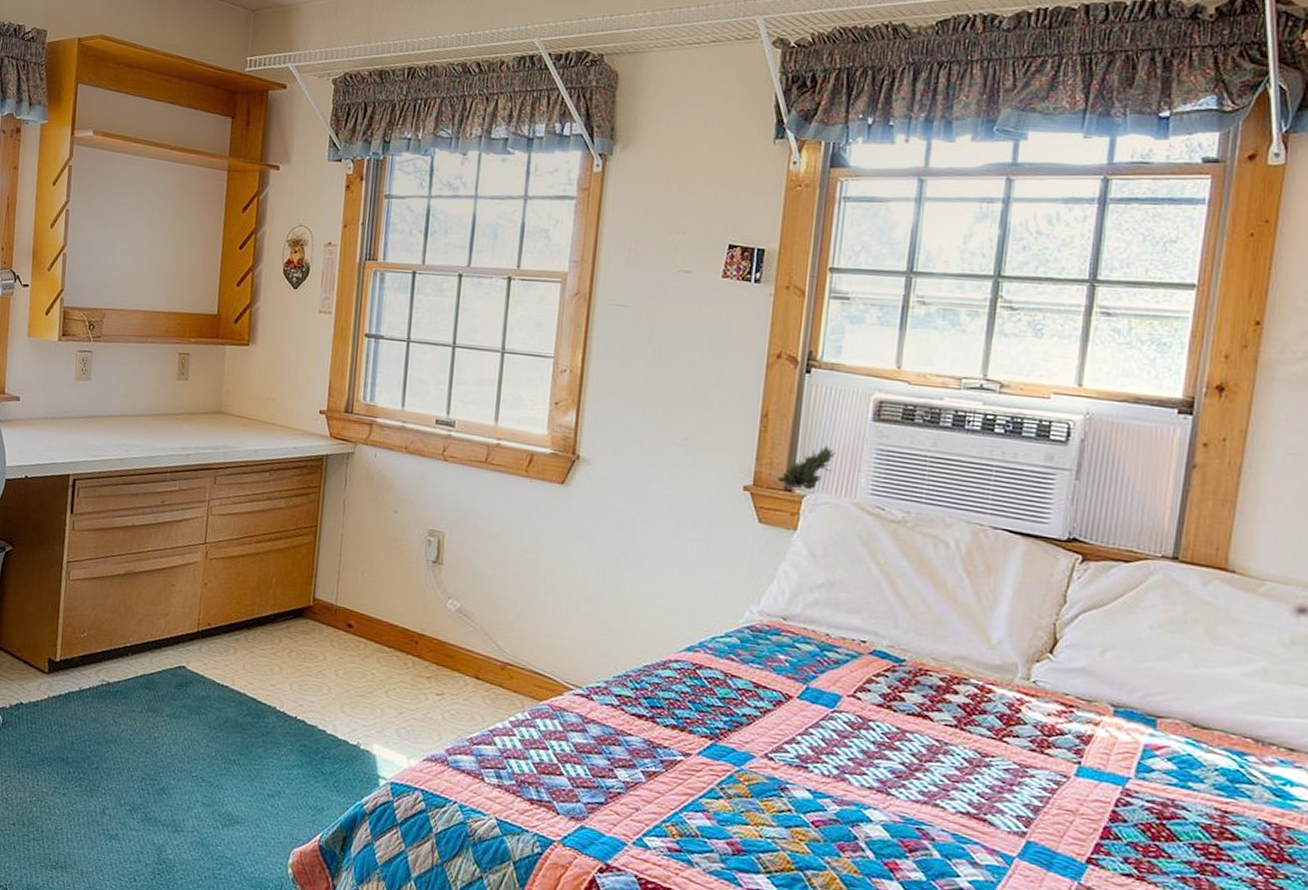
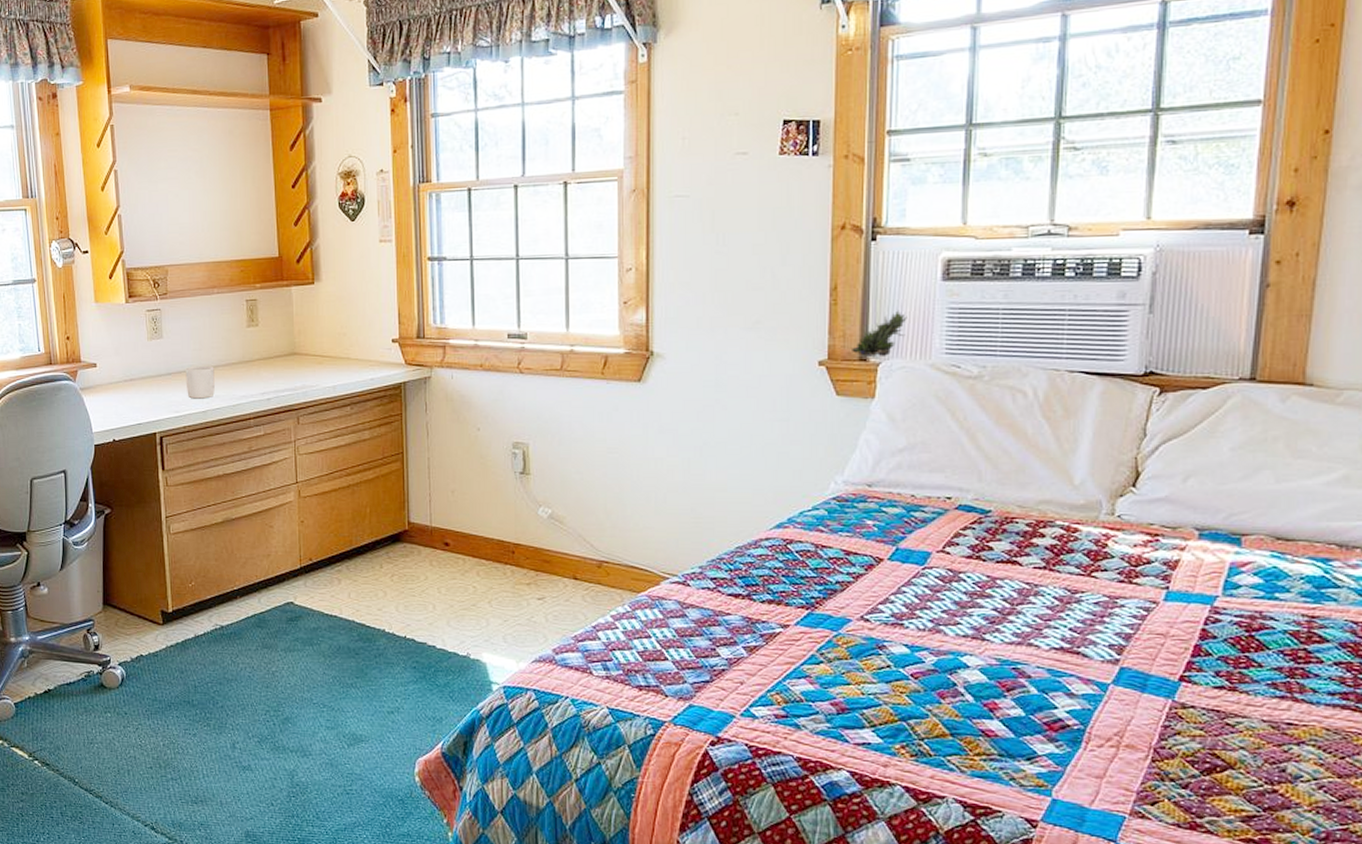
mug: none [107,412,138,447] -> present [185,365,215,399]

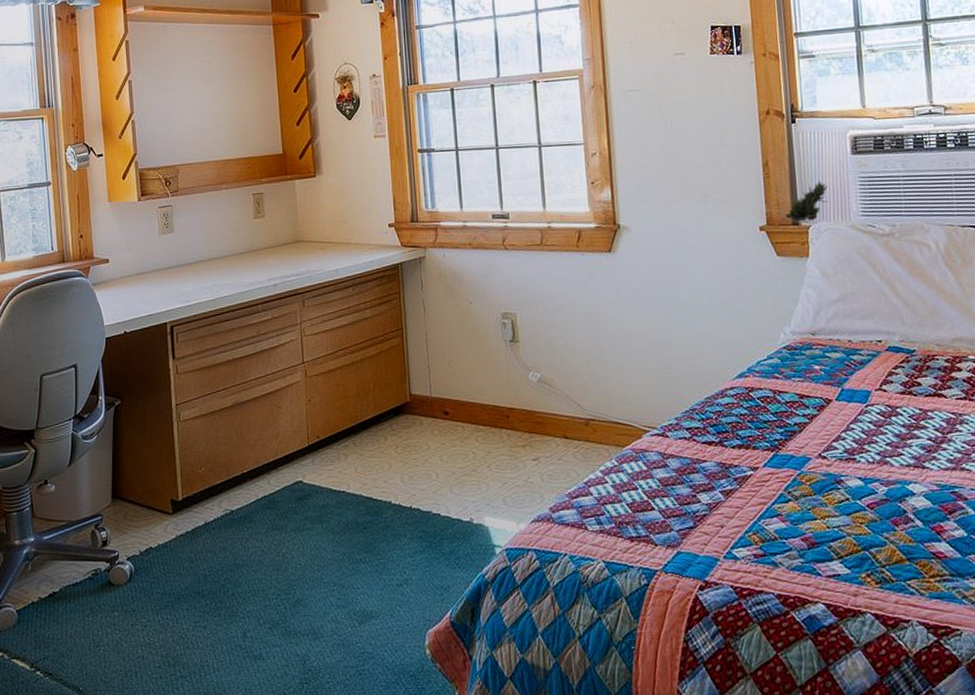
mug: present [185,365,215,399] -> none [195,256,224,288]

